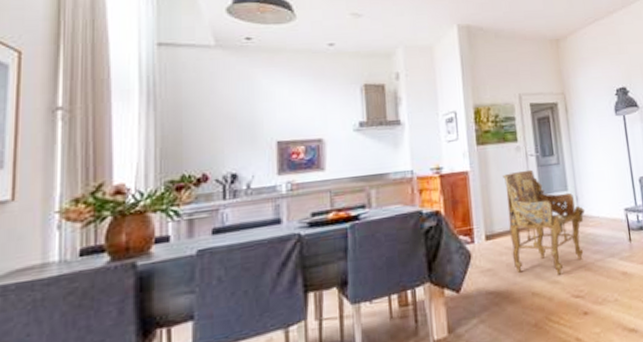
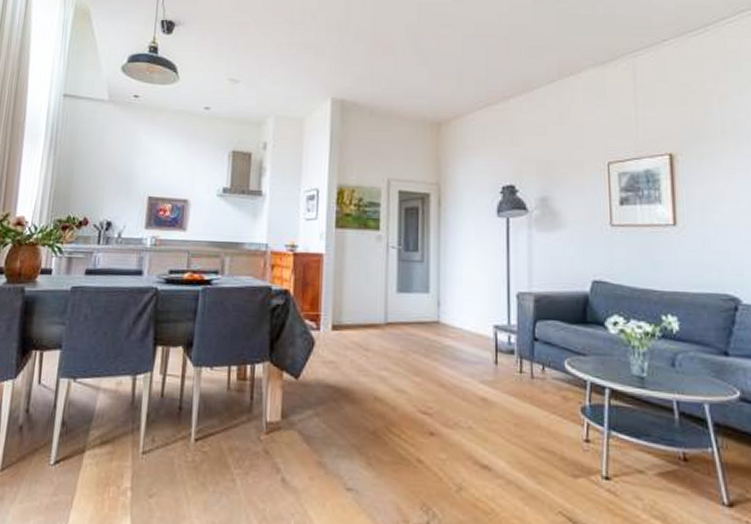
chair: present [503,169,586,275] -> none [358,262,447,385]

